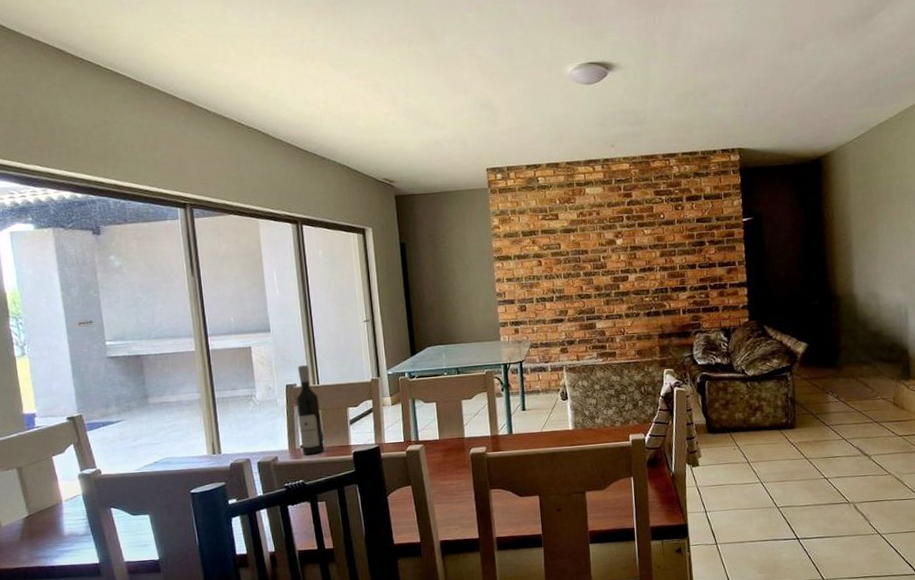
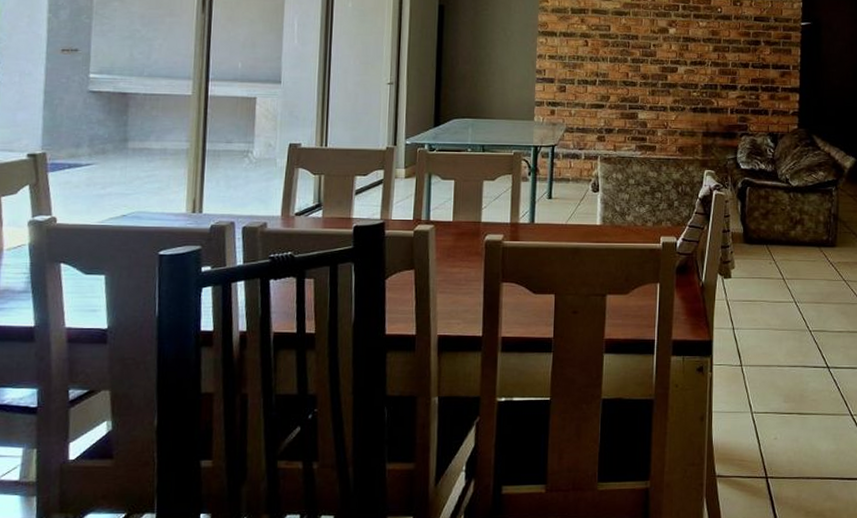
bottle: present [295,364,325,455] -> none [296,123,324,225]

